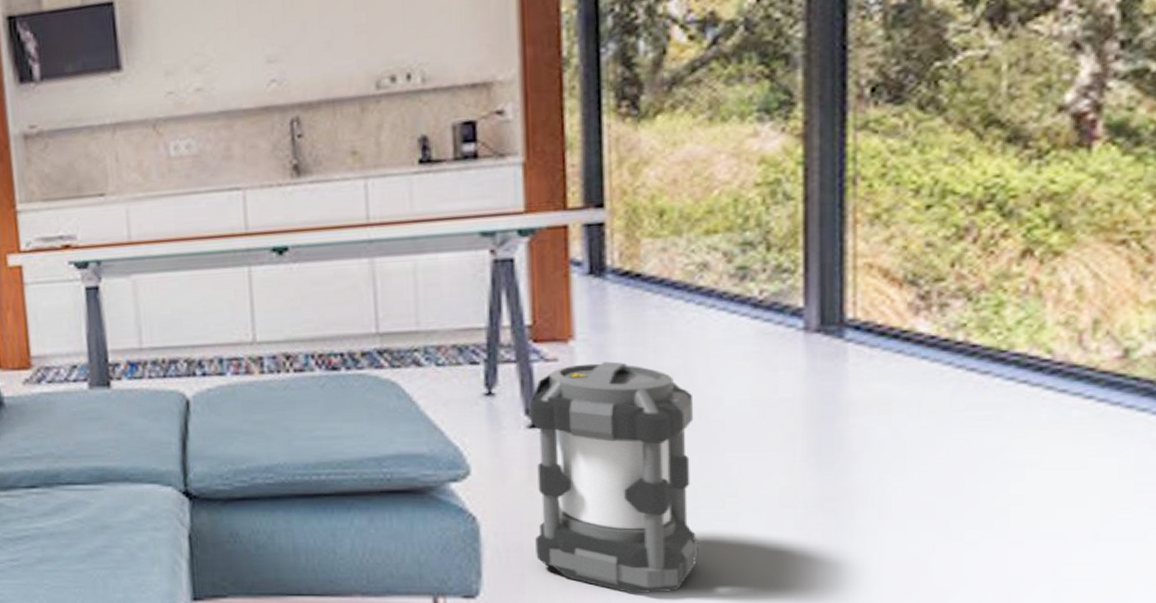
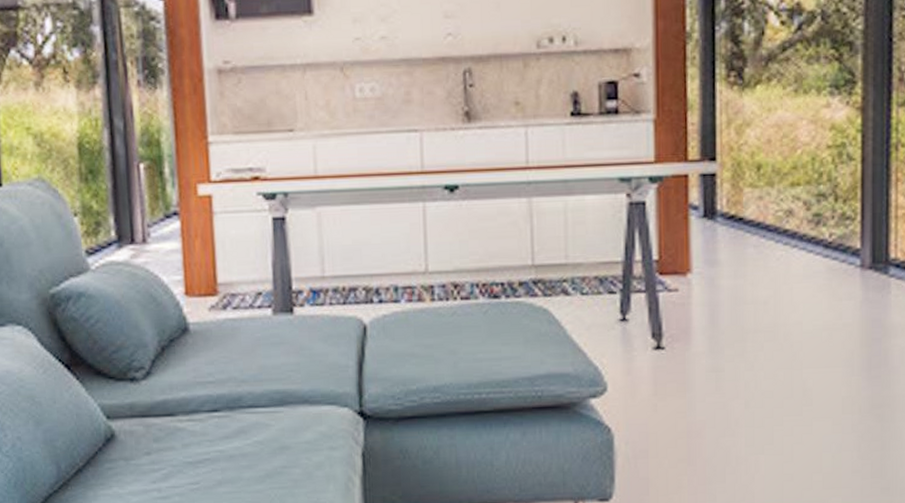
lantern: present [530,361,698,594] -> none [656,292,782,492]

